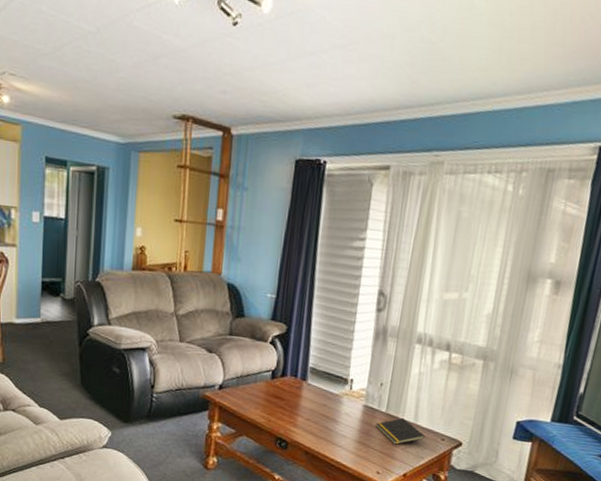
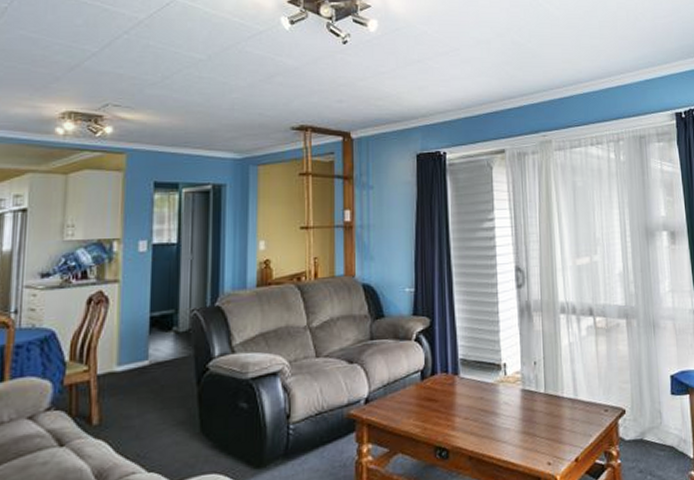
notepad: present [375,417,426,445] -> none [537,395,589,427]

